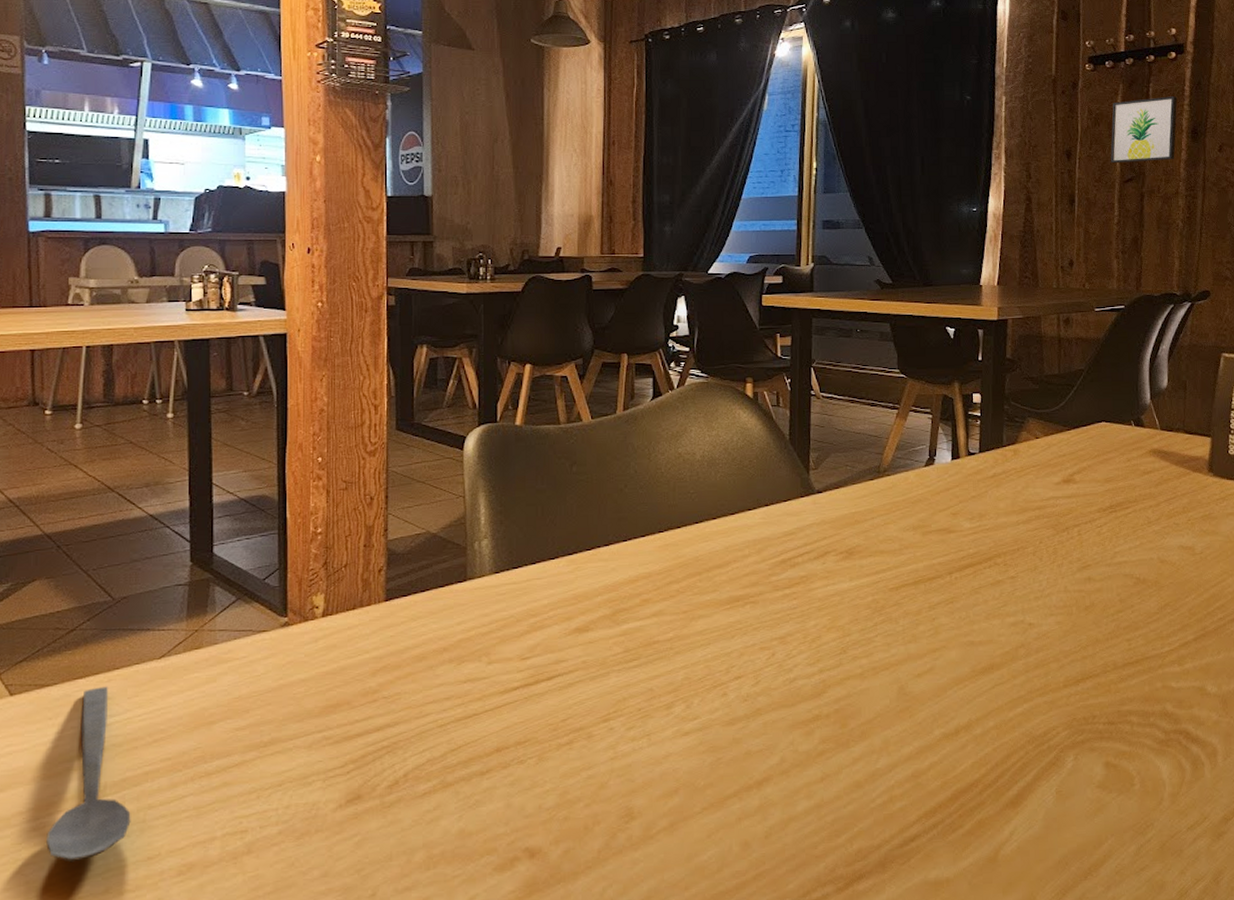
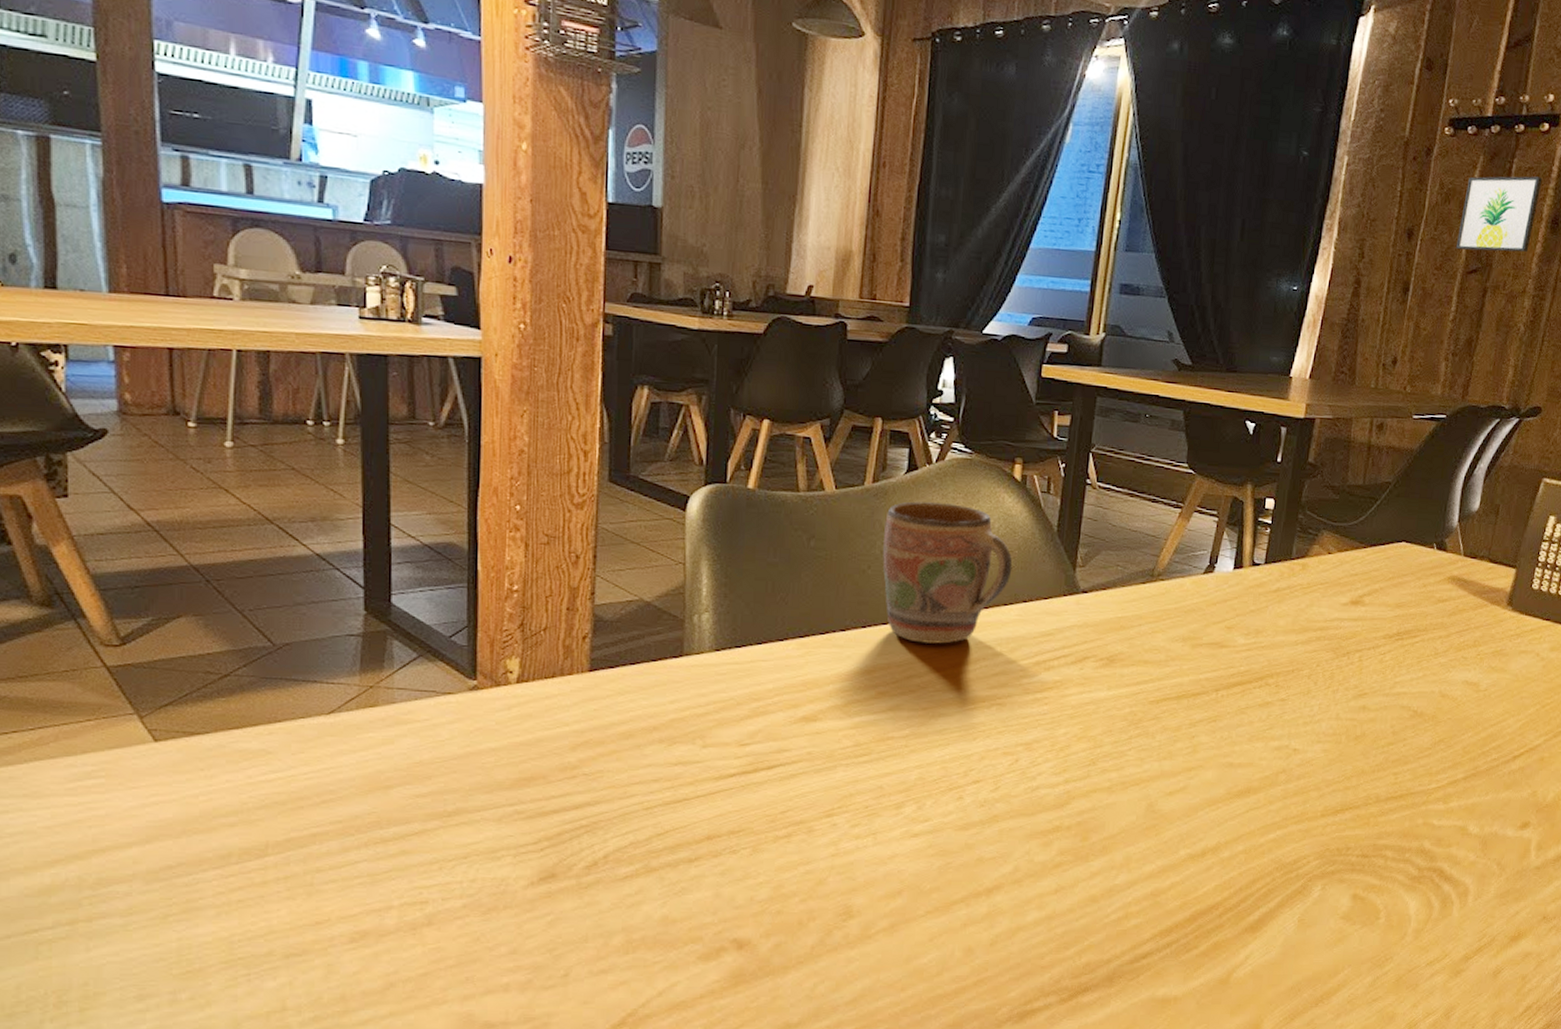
spoon: present [46,686,131,863] -> none [200,739,297,922]
mug: none [637,423,753,551] -> present [883,501,1013,644]

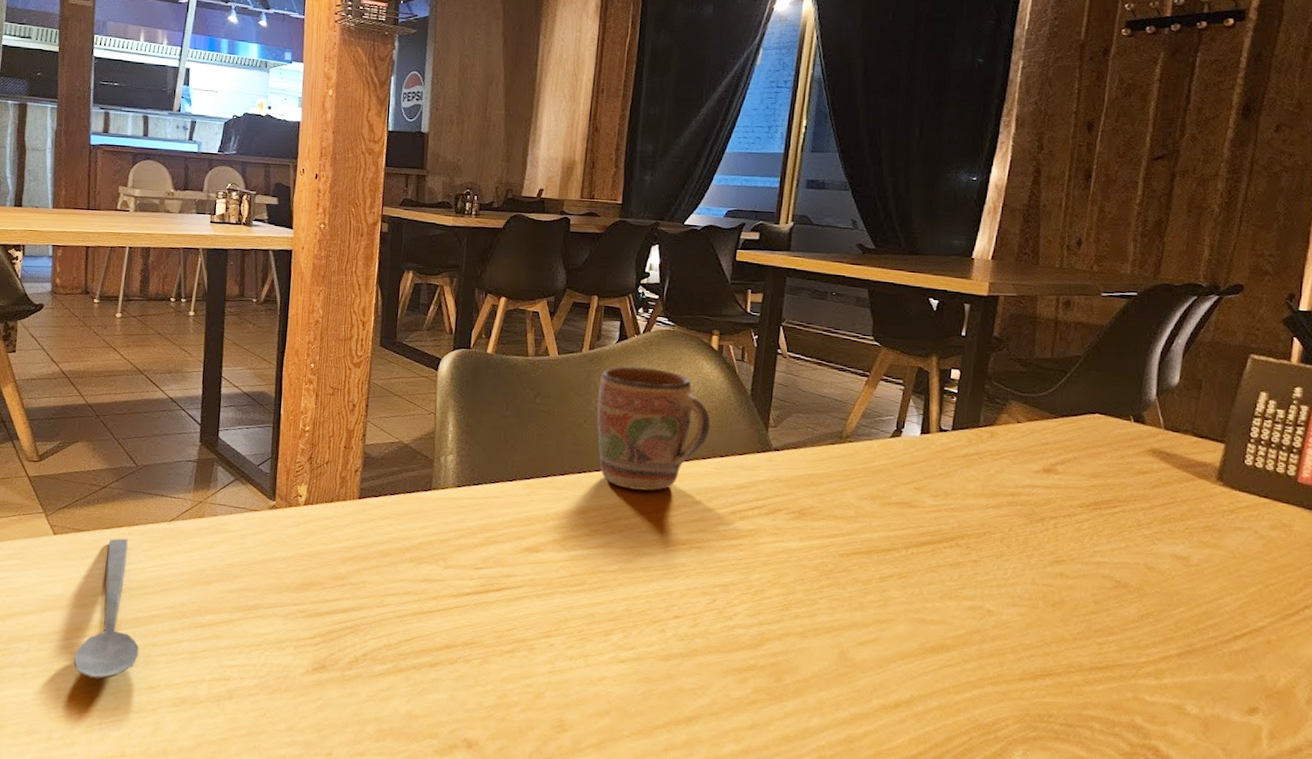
spoon: none [200,739,297,922] -> present [74,538,139,680]
wall art: present [1456,176,1543,253] -> none [1140,68,1230,139]

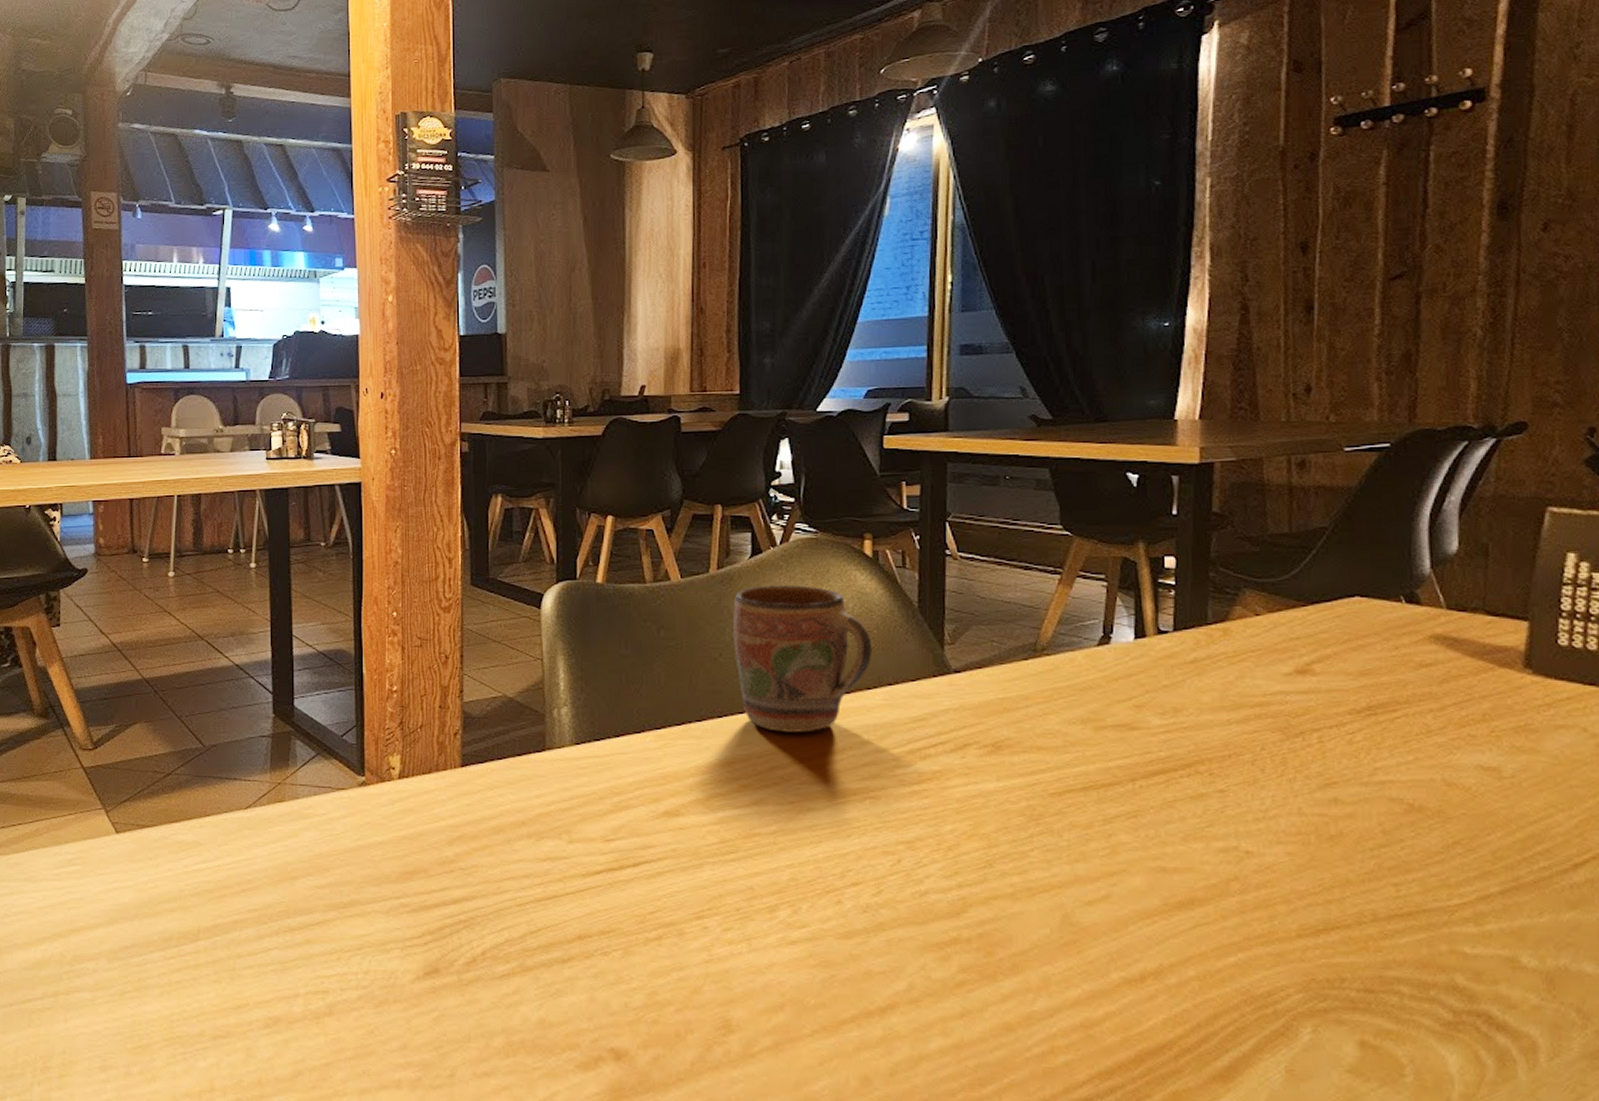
spoon: present [74,538,139,680] -> none [148,832,222,1001]

